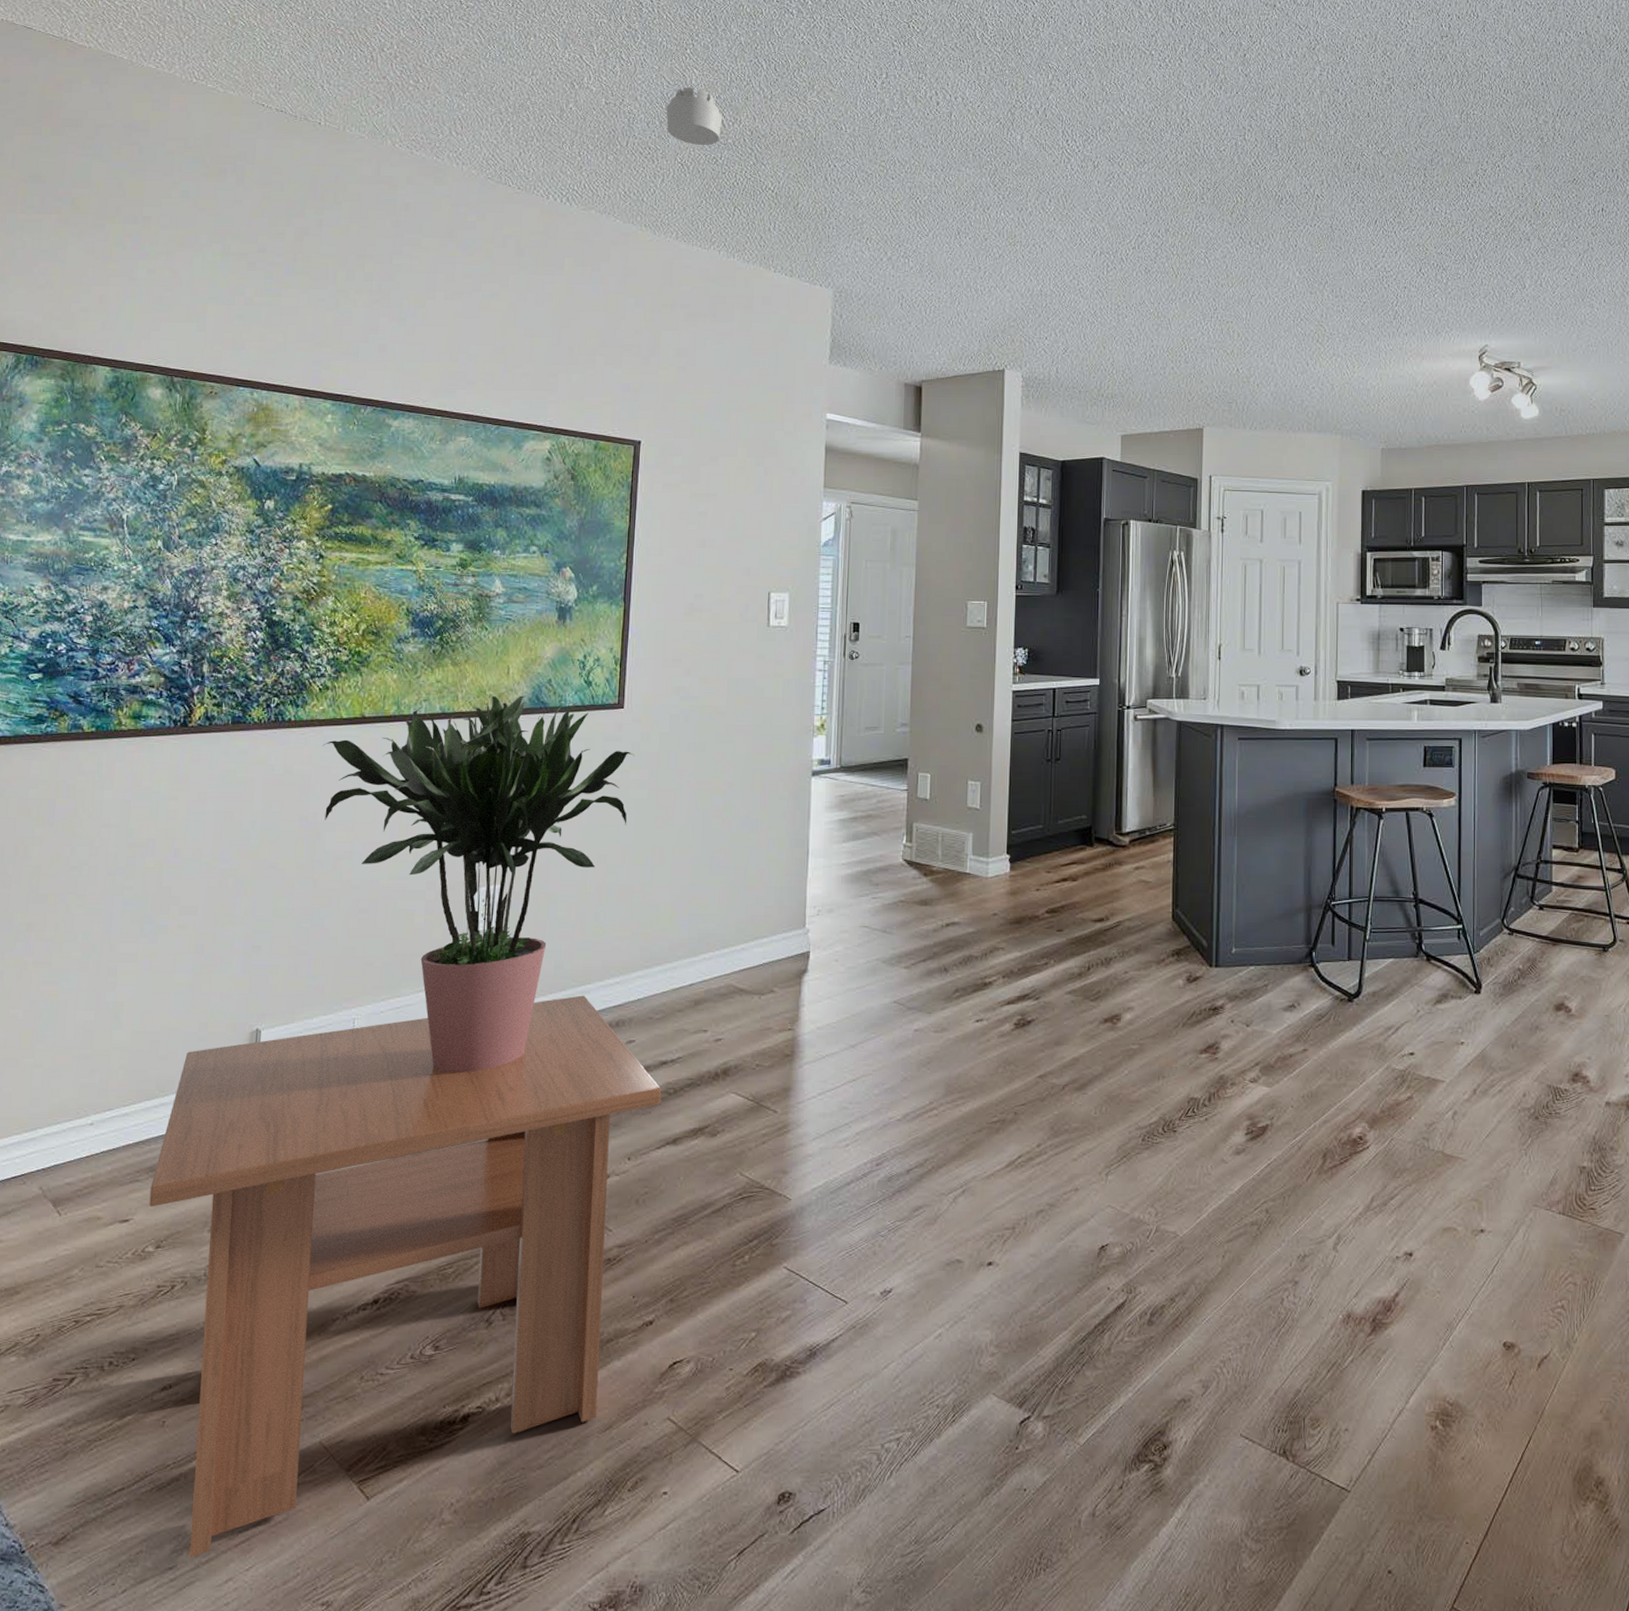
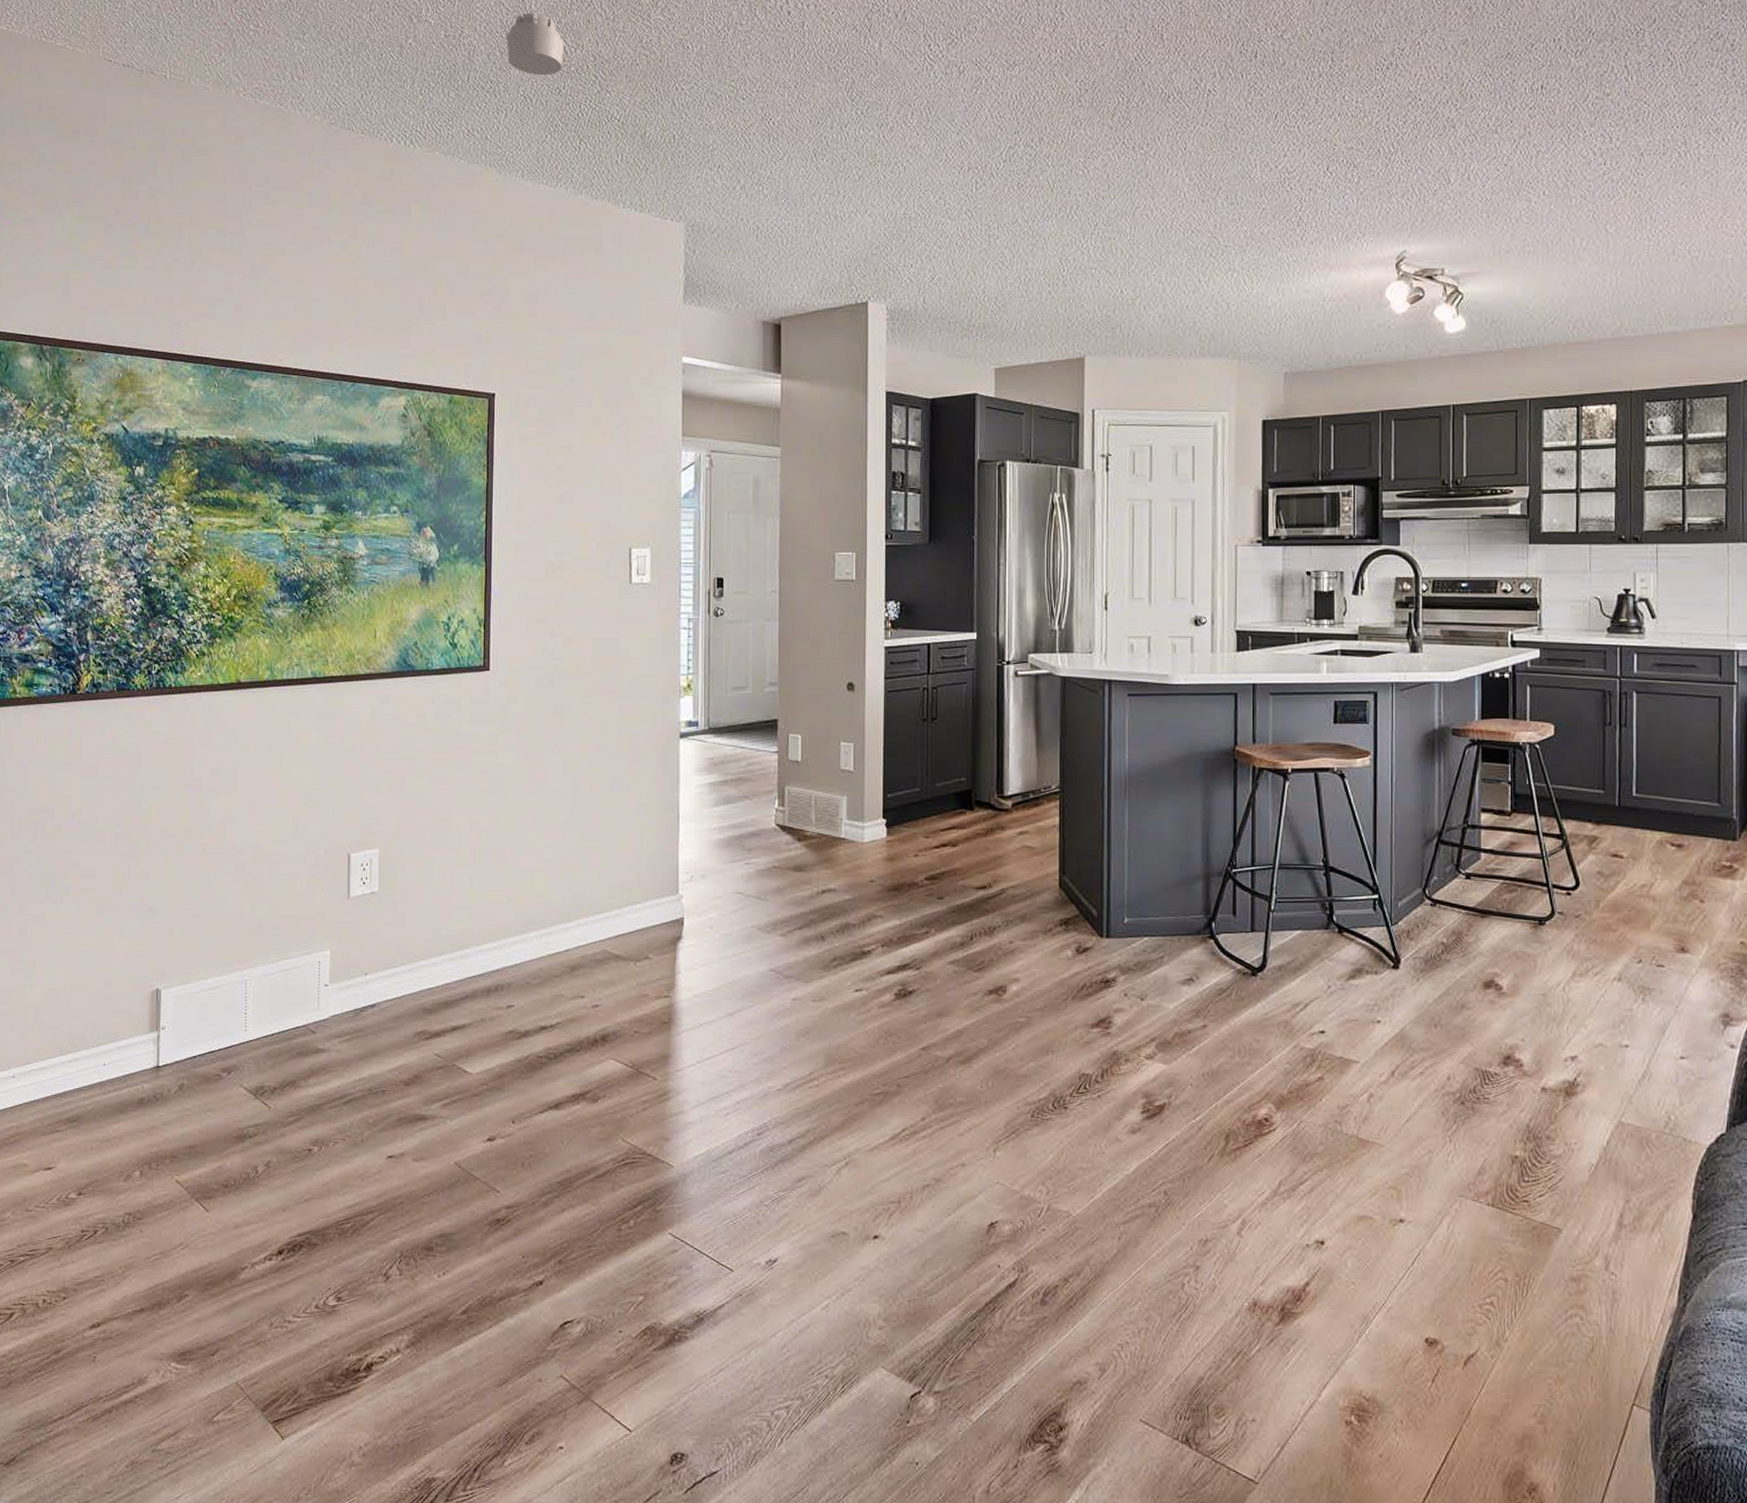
coffee table: present [149,995,662,1558] -> none [69,959,542,1484]
potted plant: present [323,695,634,1073] -> none [202,659,502,1034]

